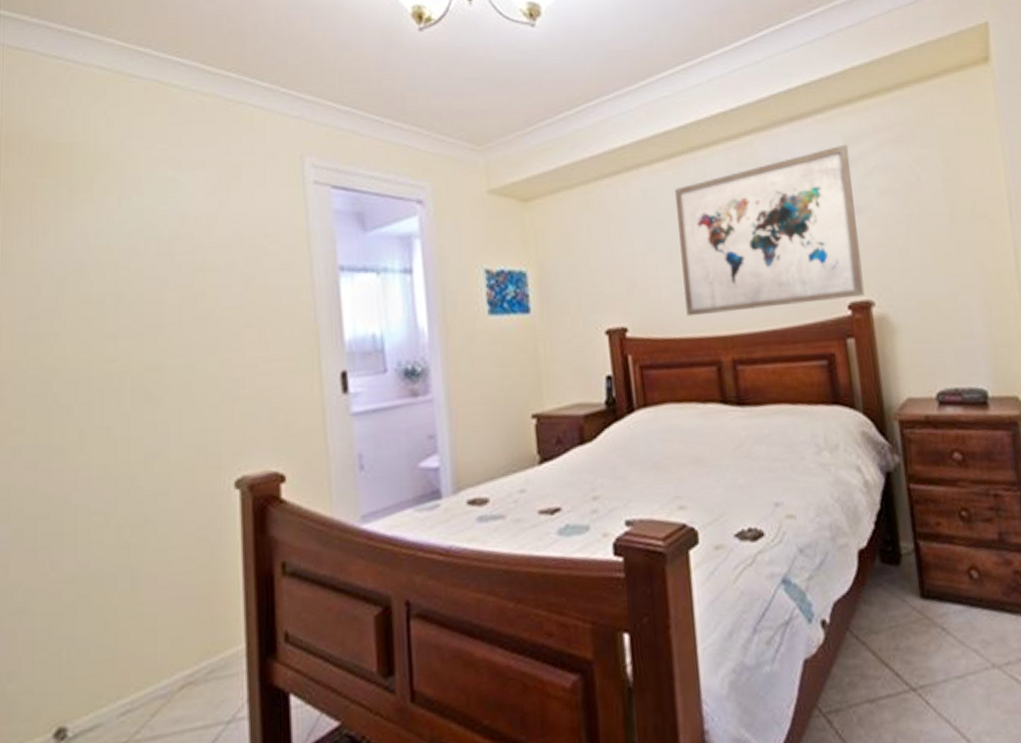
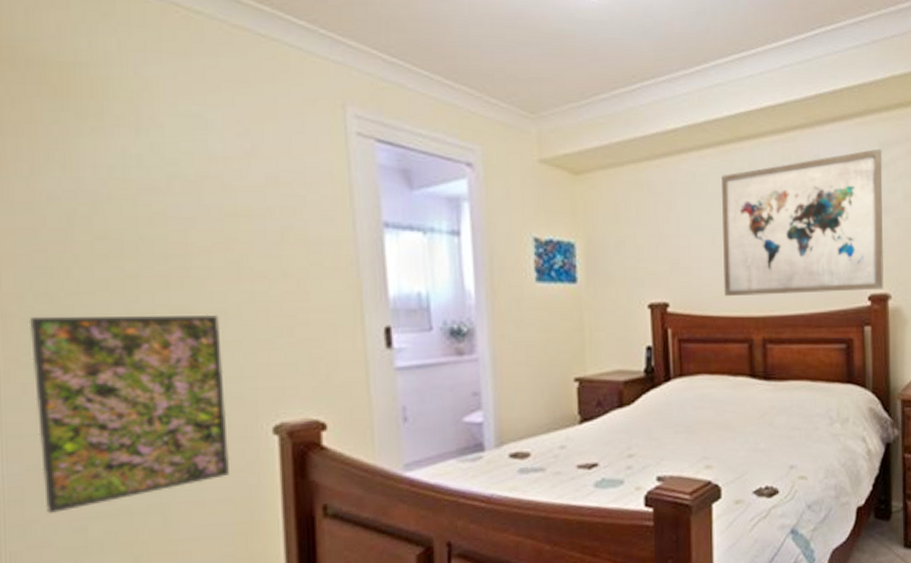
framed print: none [21,369,195,578] -> present [28,314,230,513]

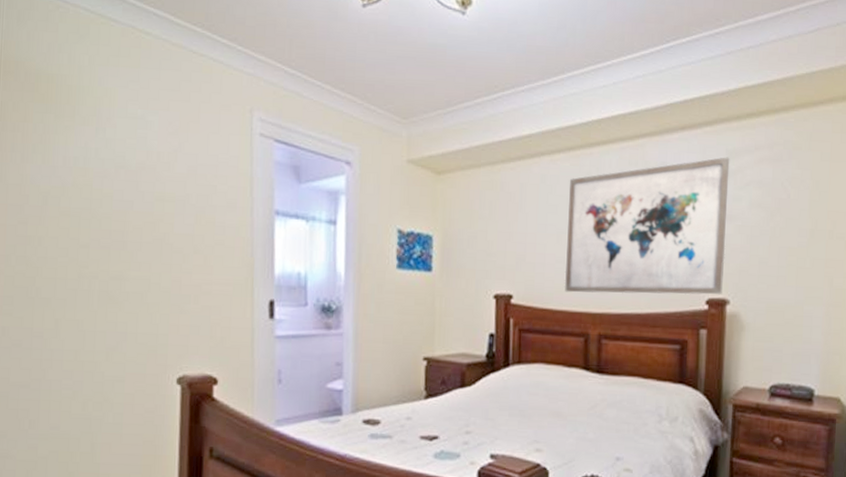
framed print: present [28,314,230,513] -> none [10,274,144,432]

